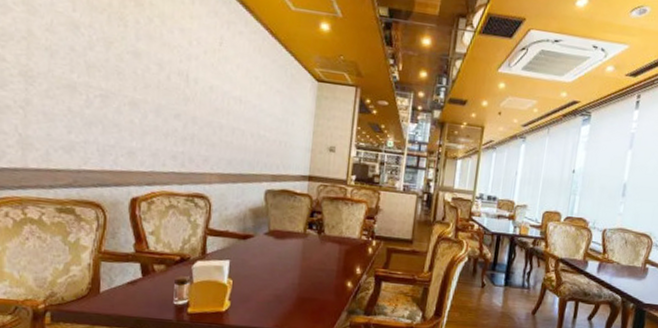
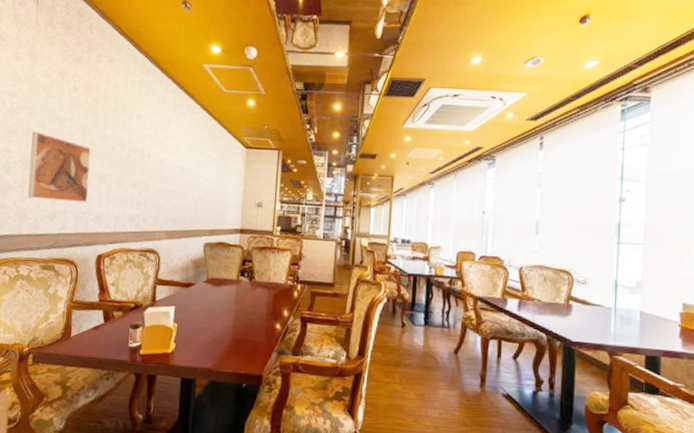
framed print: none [33,36,119,133] -> present [28,131,91,202]

